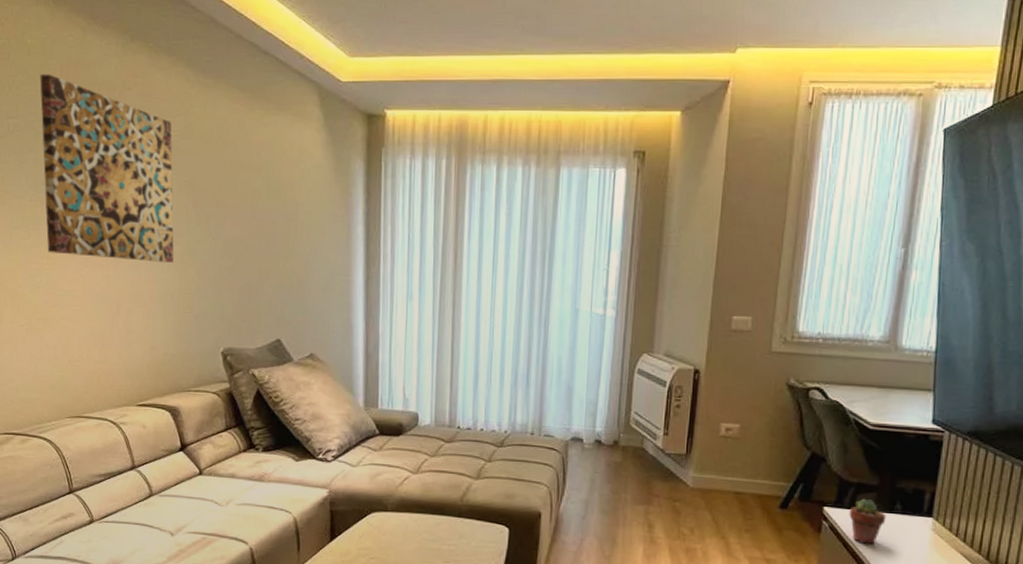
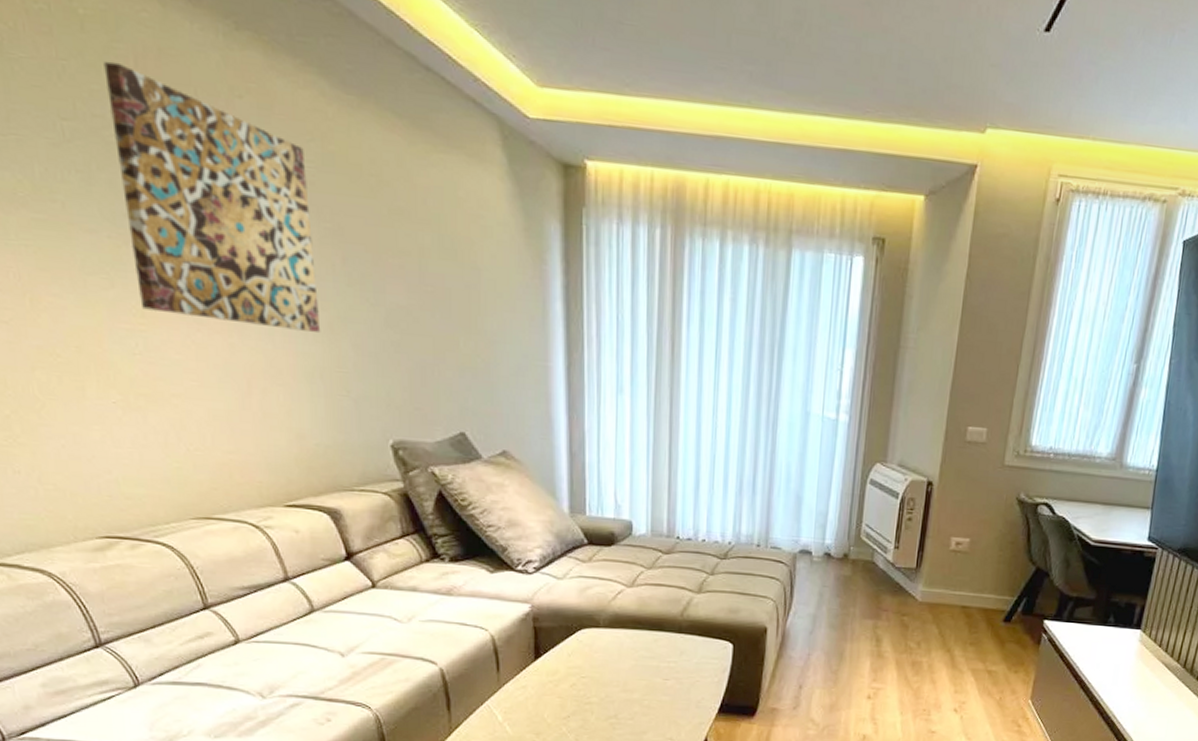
potted succulent: present [849,498,887,544] -> none [1066,611,1101,655]

